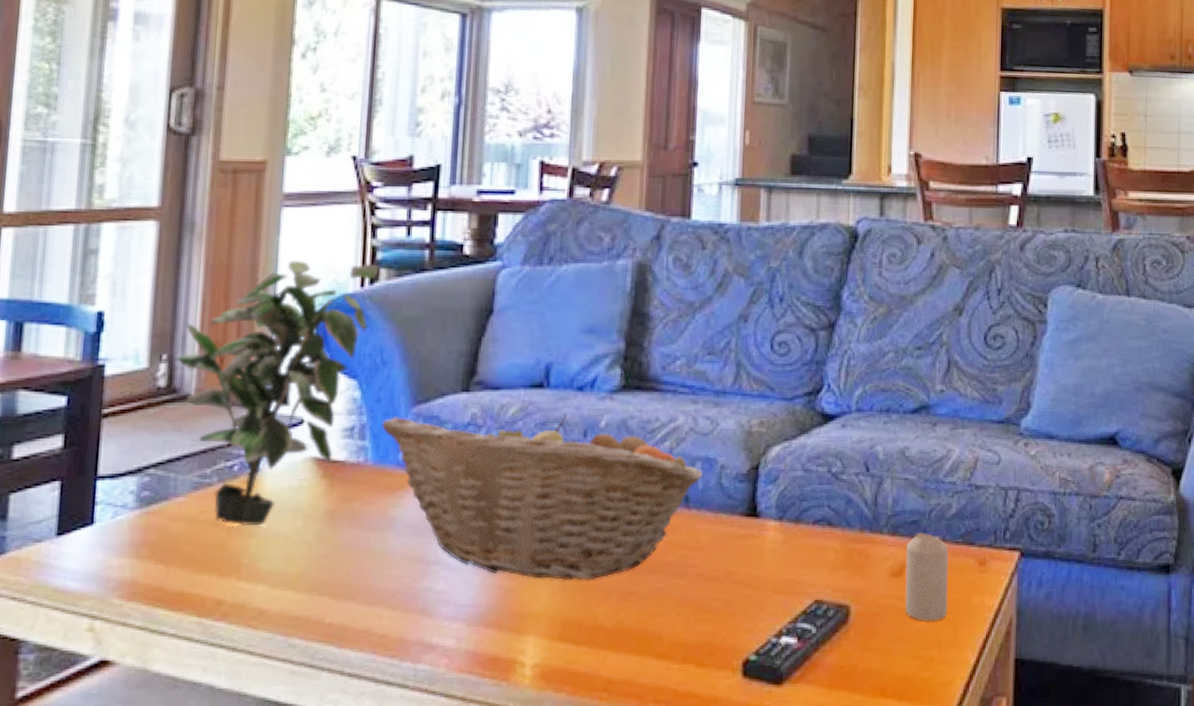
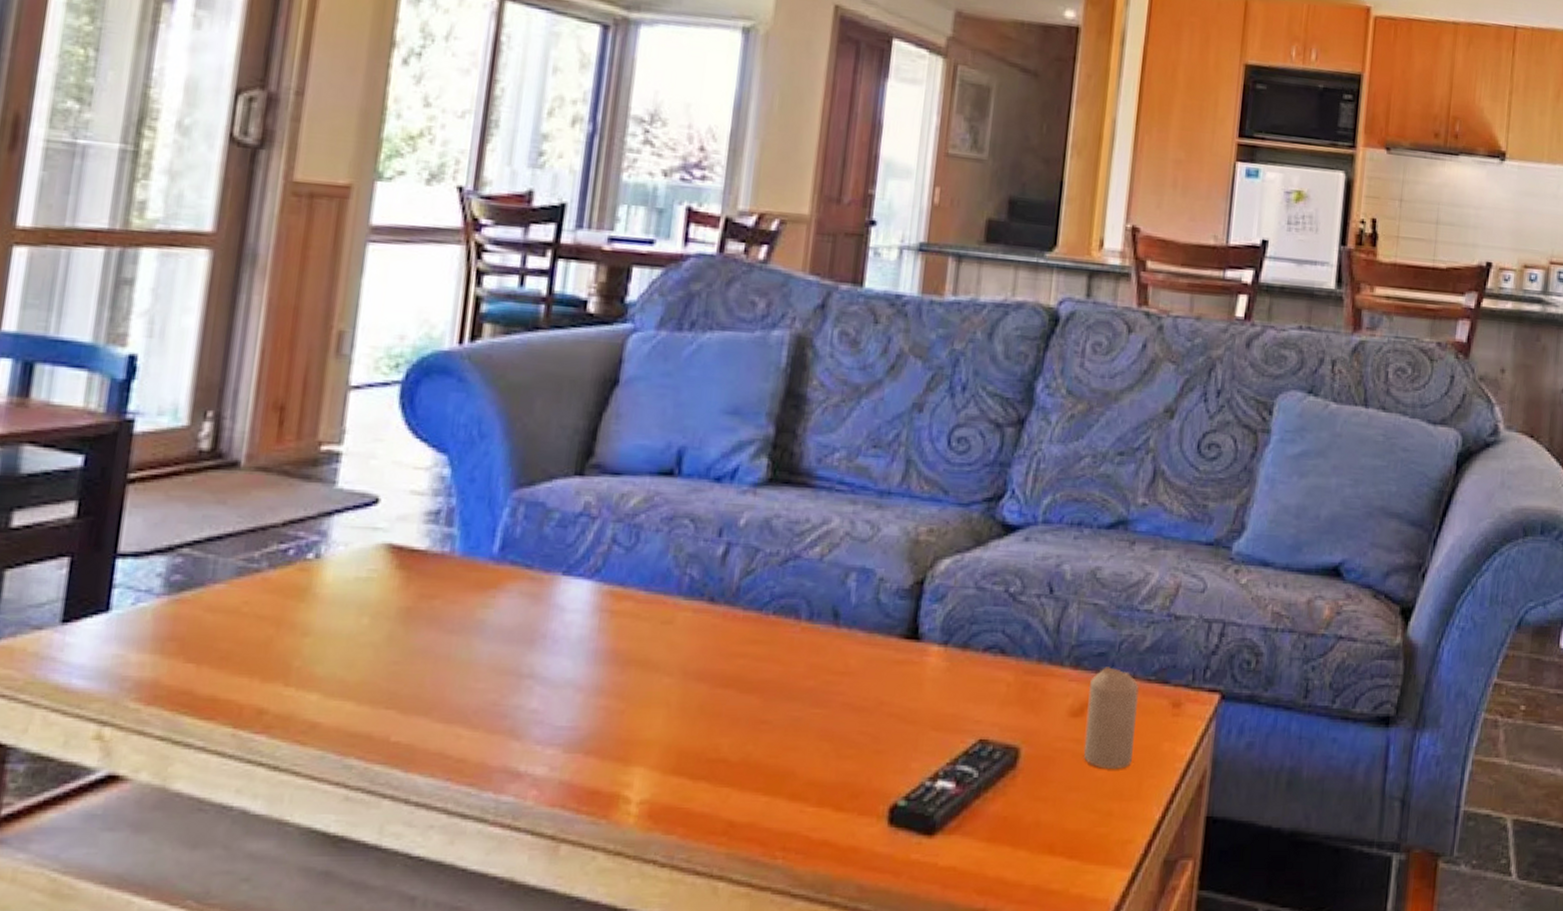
potted plant: present [176,260,380,526] -> none [224,306,484,623]
fruit basket: present [381,414,704,581] -> none [473,501,859,705]

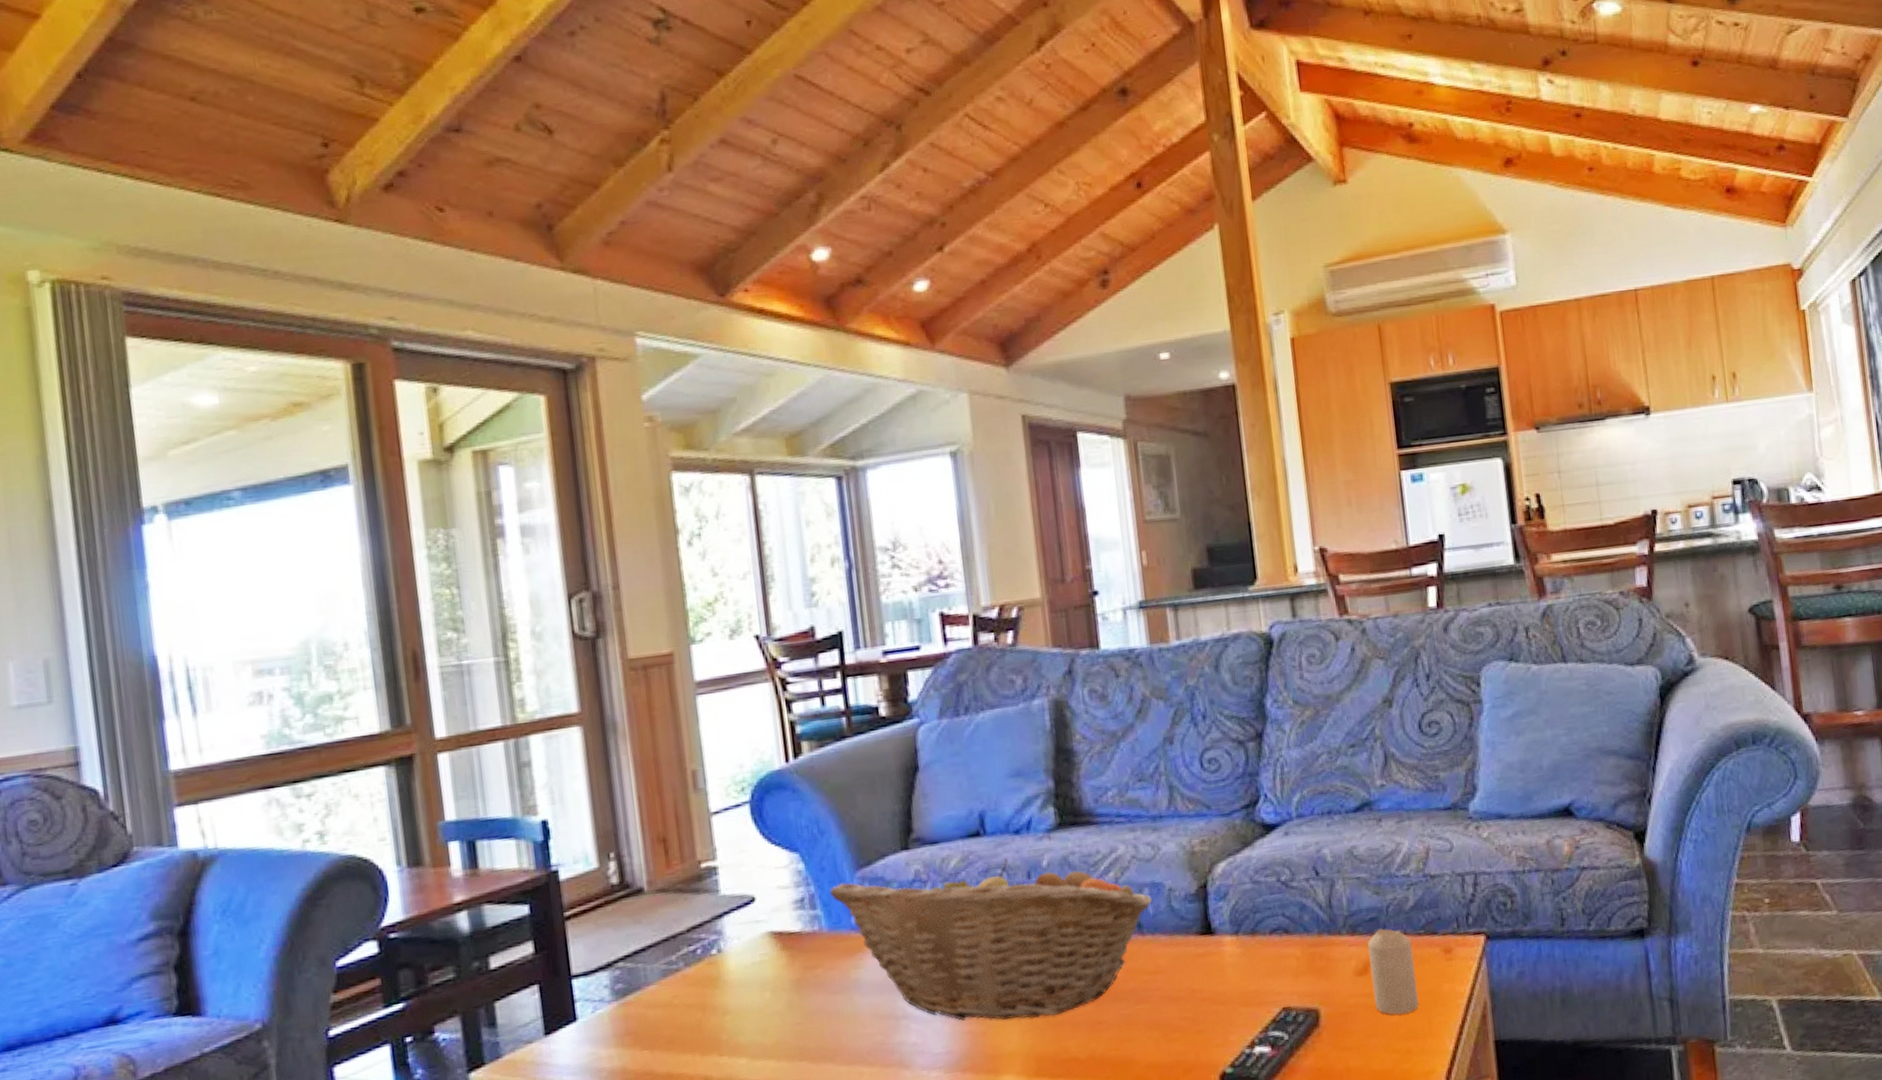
fruit basket: none [473,501,859,705] -> present [829,858,1153,1021]

